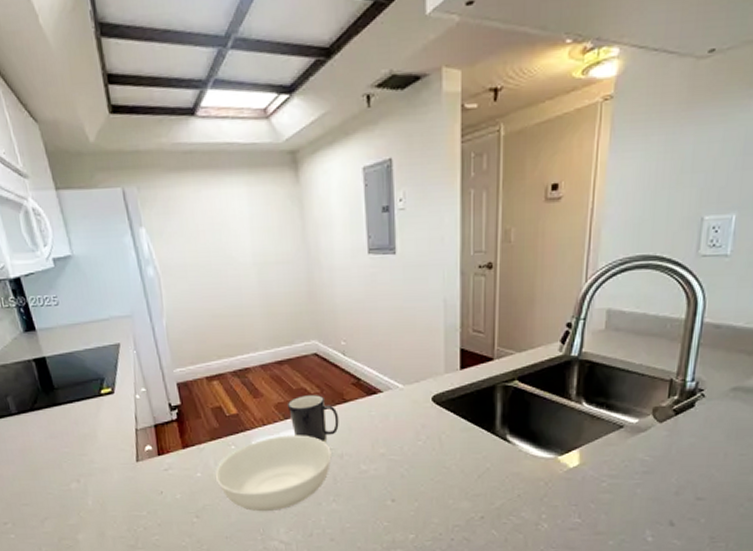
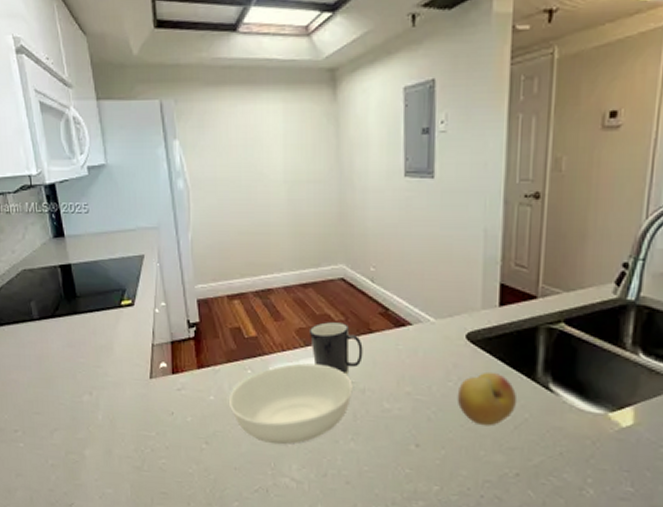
fruit: none [426,429,480,478] -> present [457,371,518,427]

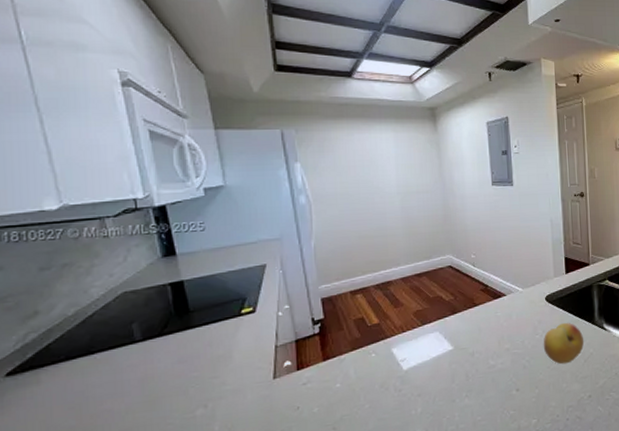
bowl: present [228,363,353,445] -> none [354,338,464,416]
mug: present [308,322,363,375] -> none [424,301,470,344]

